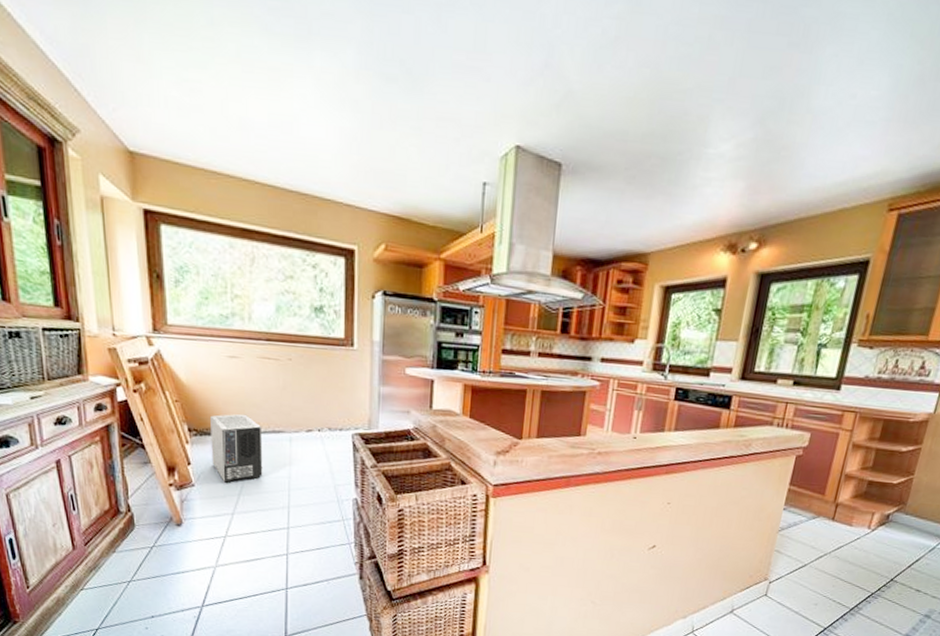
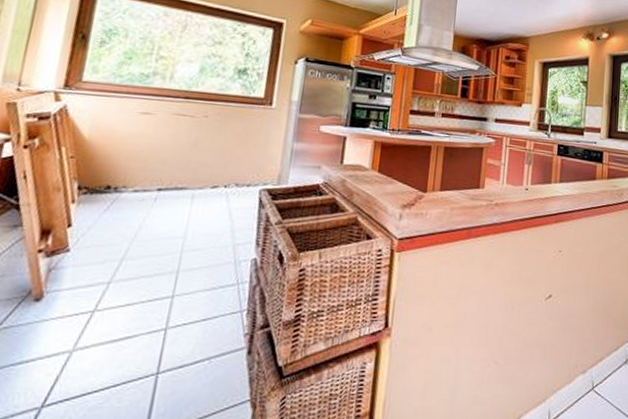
air purifier: present [210,413,263,483] -> none [97,170,164,246]

